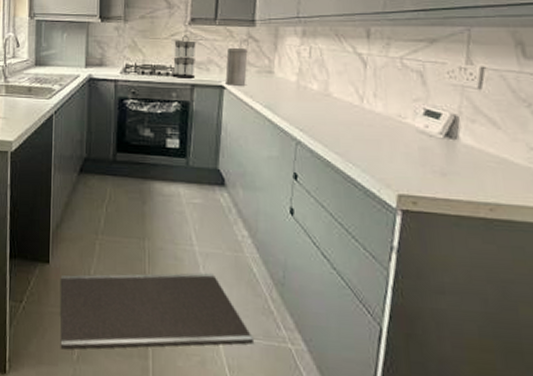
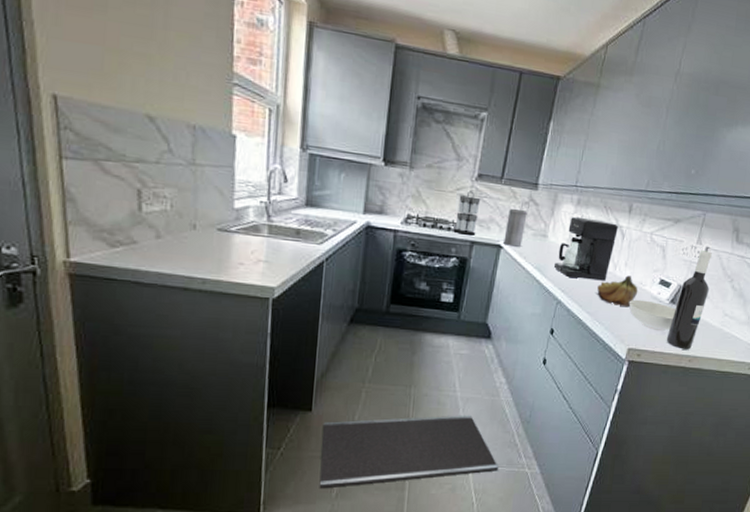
coffee maker: none [287,48,357,116] -> present [554,216,618,281]
fruit: none [341,108,398,145] -> present [594,275,638,308]
bowl: none [387,135,456,173] -> present [629,299,676,332]
wine bottle: none [449,72,499,196] -> present [666,250,712,350]

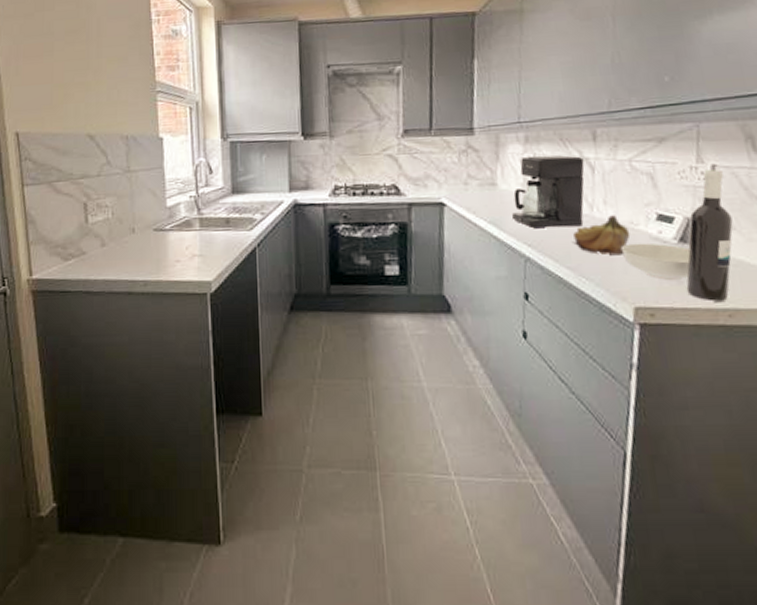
door mat: present [319,415,498,489] -> none [275,411,492,511]
spice rack: present [453,191,481,236] -> none [386,149,413,198]
canister: present [503,208,528,247] -> none [445,159,468,202]

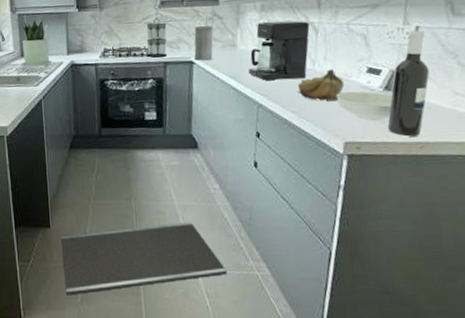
planter: none [233,148,271,208] -> present [21,19,52,68]
door mat: none [275,411,492,511] -> present [61,222,227,295]
spice rack: none [386,149,413,198] -> present [146,18,168,58]
canister: none [445,159,468,202] -> present [194,25,213,61]

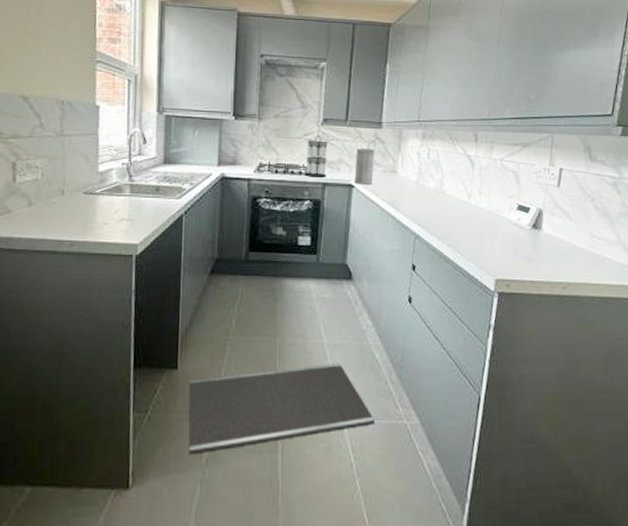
planter: present [21,19,52,68] -> none [164,123,200,177]
coffee maker: present [249,20,310,81] -> none [408,150,467,211]
fruit: present [296,69,345,101] -> none [452,204,497,237]
bowl: present [336,91,393,121] -> none [489,227,540,259]
wine bottle: present [387,30,430,137] -> none [534,172,571,276]

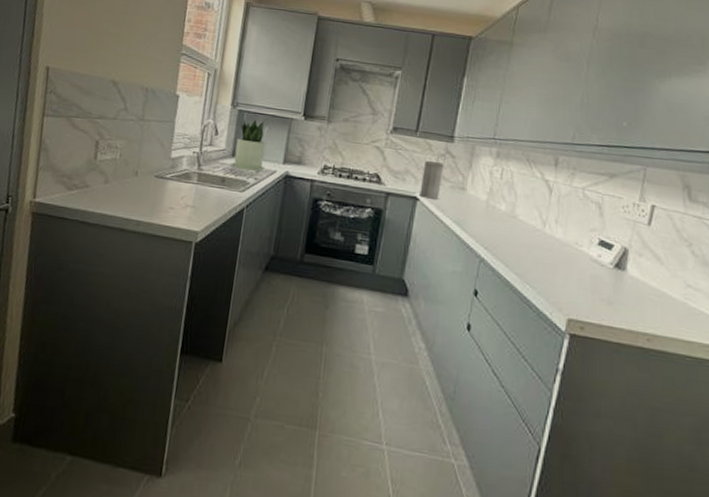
planter: none [164,123,200,177] -> present [231,118,266,172]
door mat: present [188,363,374,455] -> none [223,376,419,458]
spice rack: present [304,135,328,177] -> none [368,143,396,187]

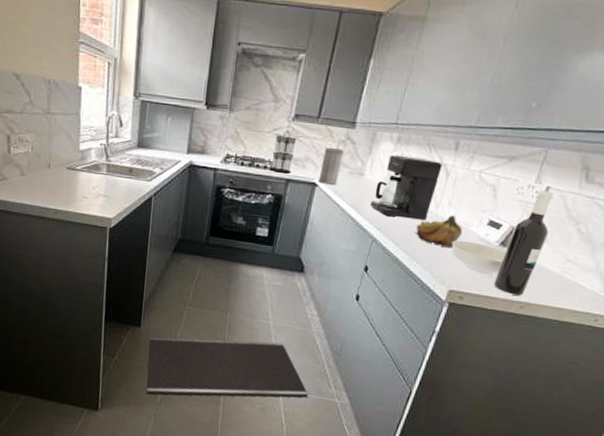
door mat: none [223,376,419,458] -> present [146,337,308,398]
planter: present [231,118,266,172] -> none [137,108,170,162]
spice rack: none [368,143,396,187] -> present [269,131,297,174]
coffee maker: none [475,169,544,239] -> present [370,155,443,221]
fruit: none [522,234,574,271] -> present [413,215,463,248]
bowl: none [564,261,623,302] -> present [451,240,507,275]
wine bottle: none [615,209,662,326] -> present [493,190,554,296]

